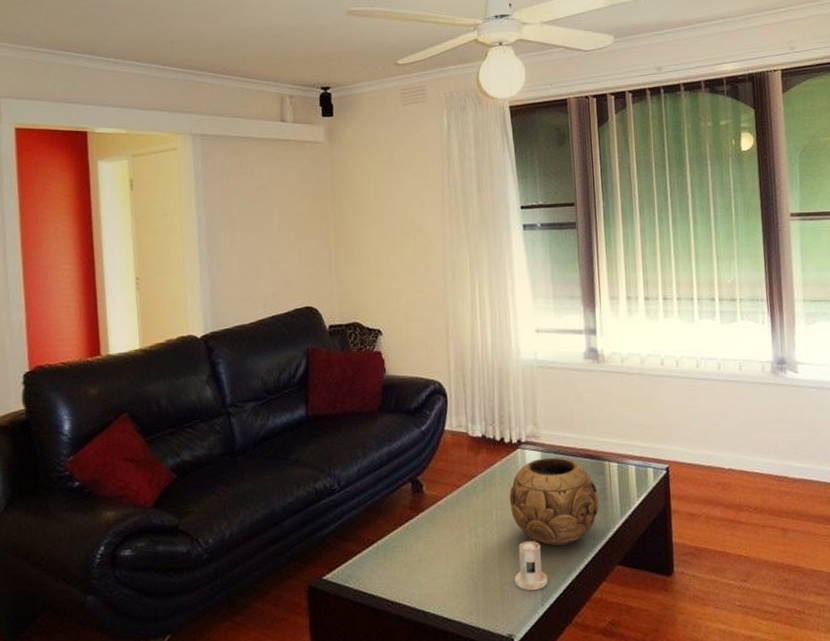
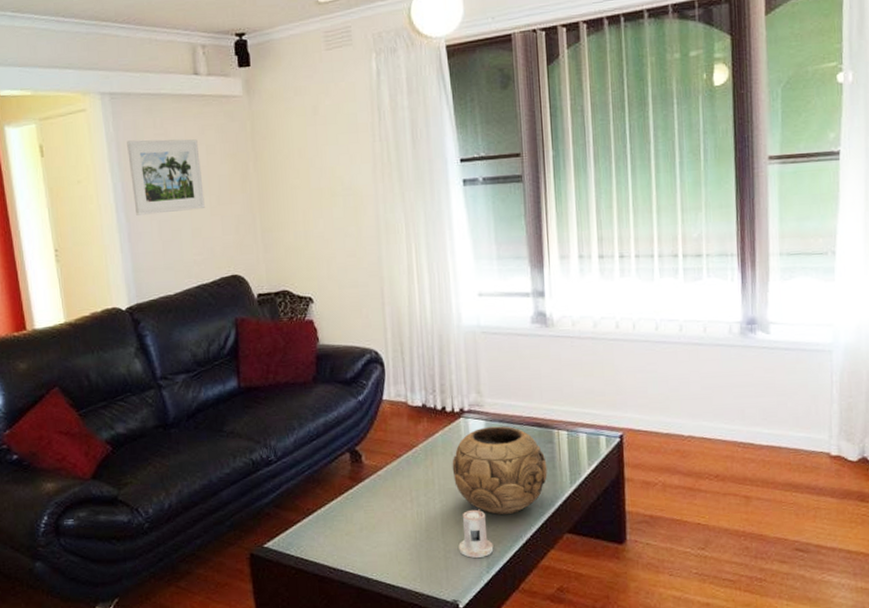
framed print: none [214,178,284,248] -> present [127,139,205,216]

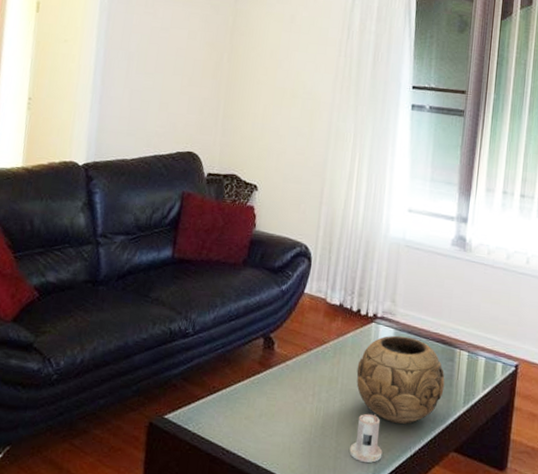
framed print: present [127,139,205,216] -> none [111,13,182,87]

